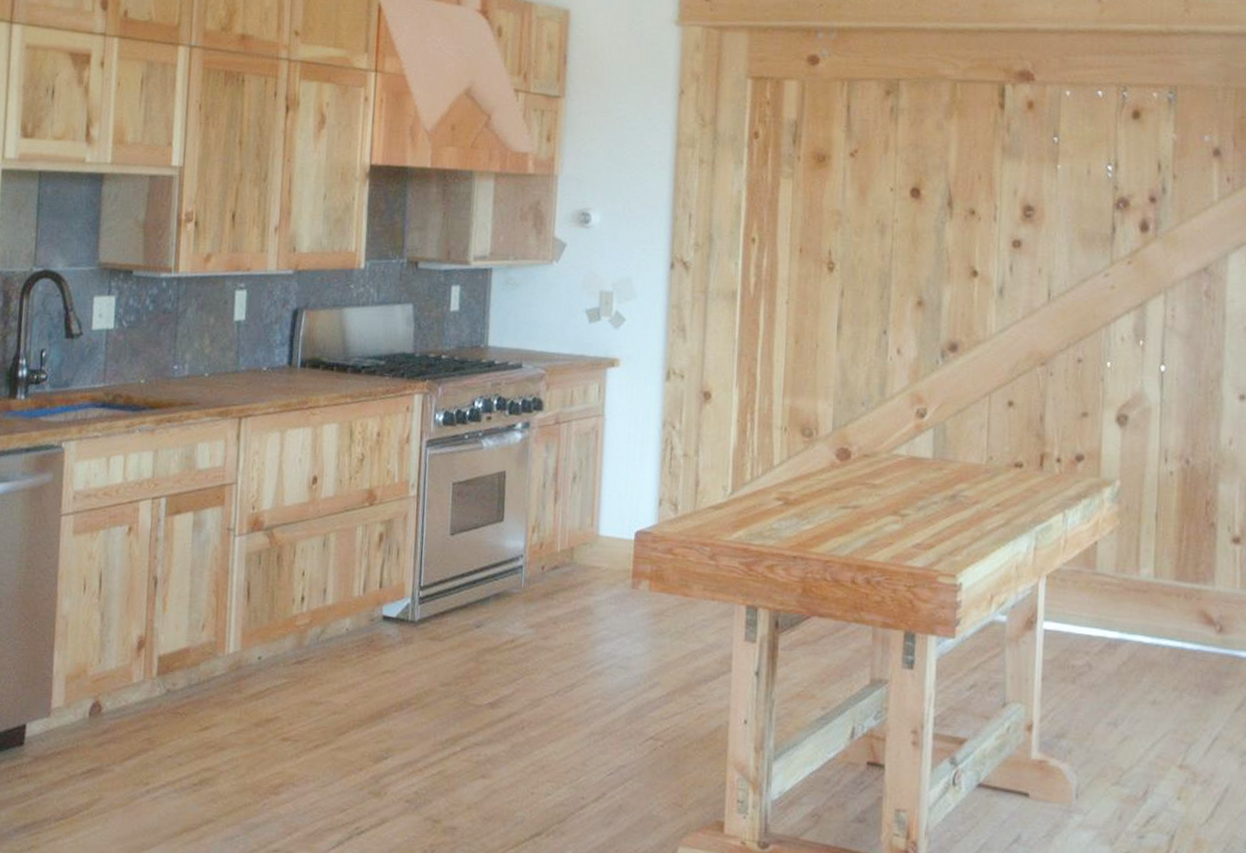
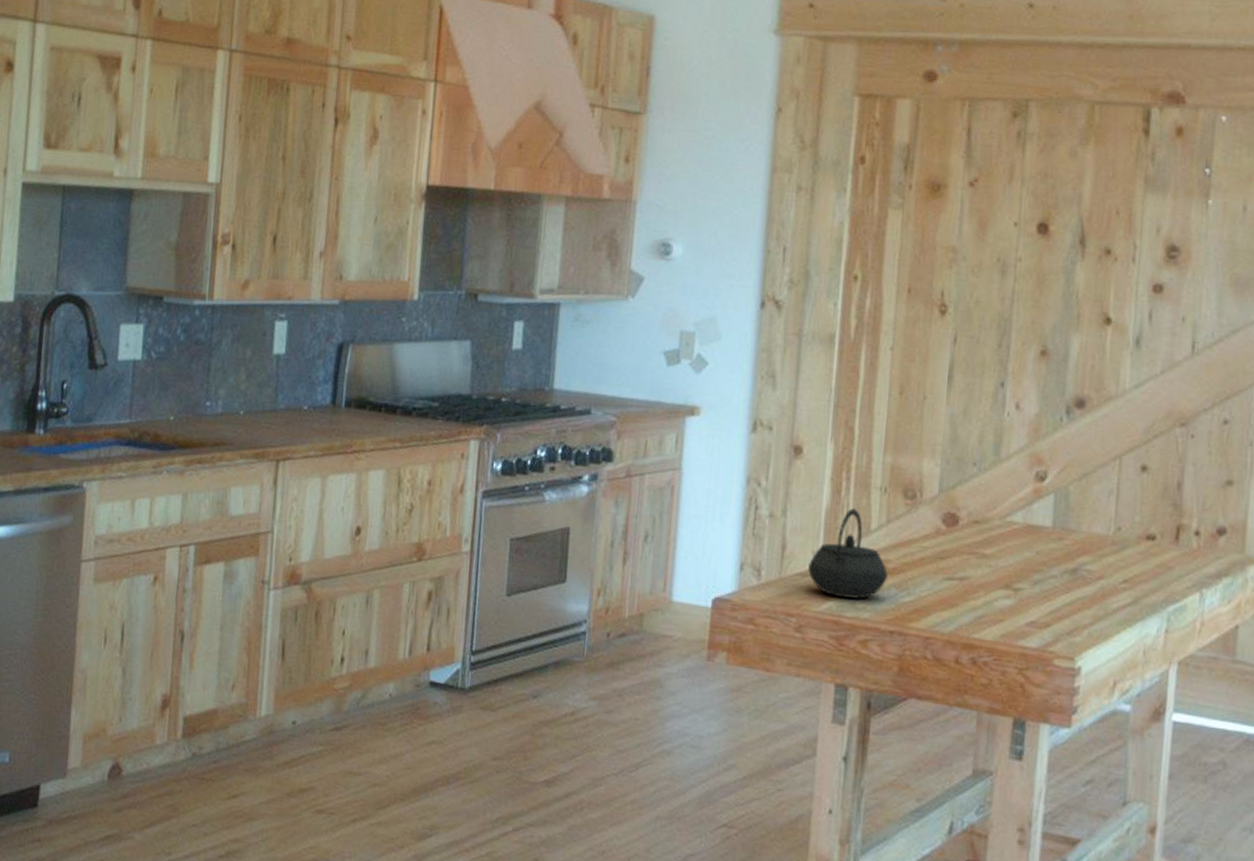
kettle: none [719,446,790,528] -> present [808,508,888,599]

